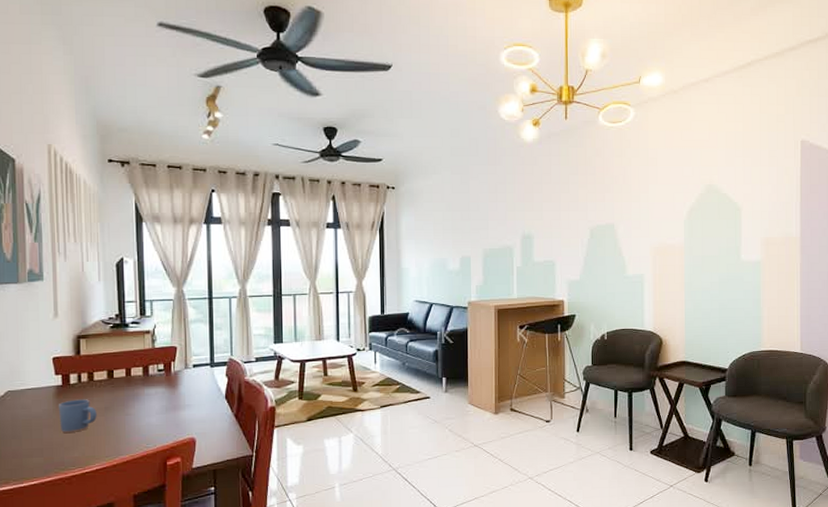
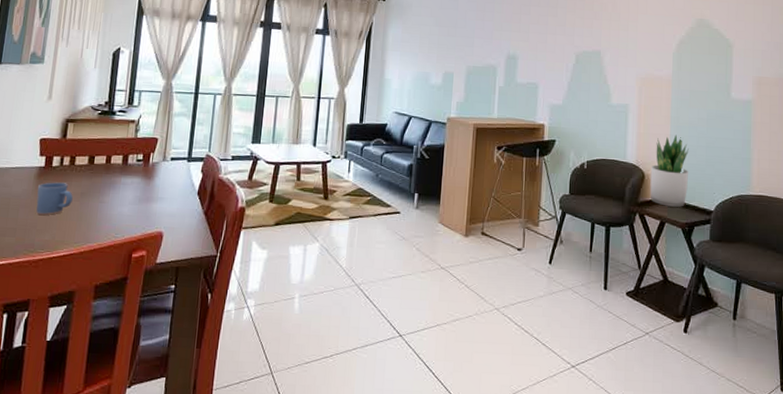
planter: none [668,300,703,368] -> present [650,135,689,207]

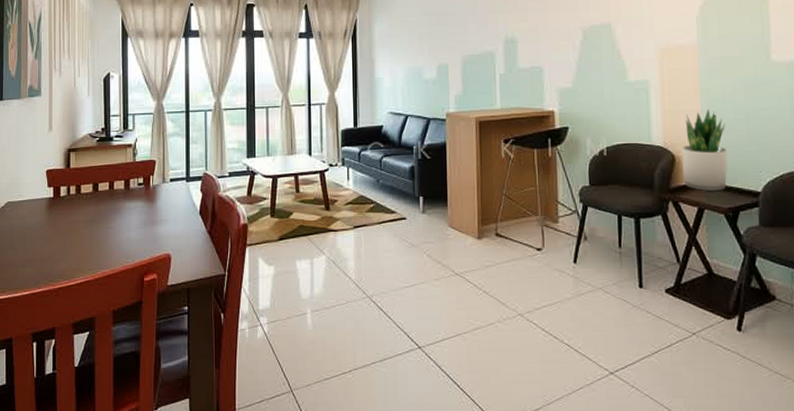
mug: present [36,182,73,215] -> none [49,212,83,244]

